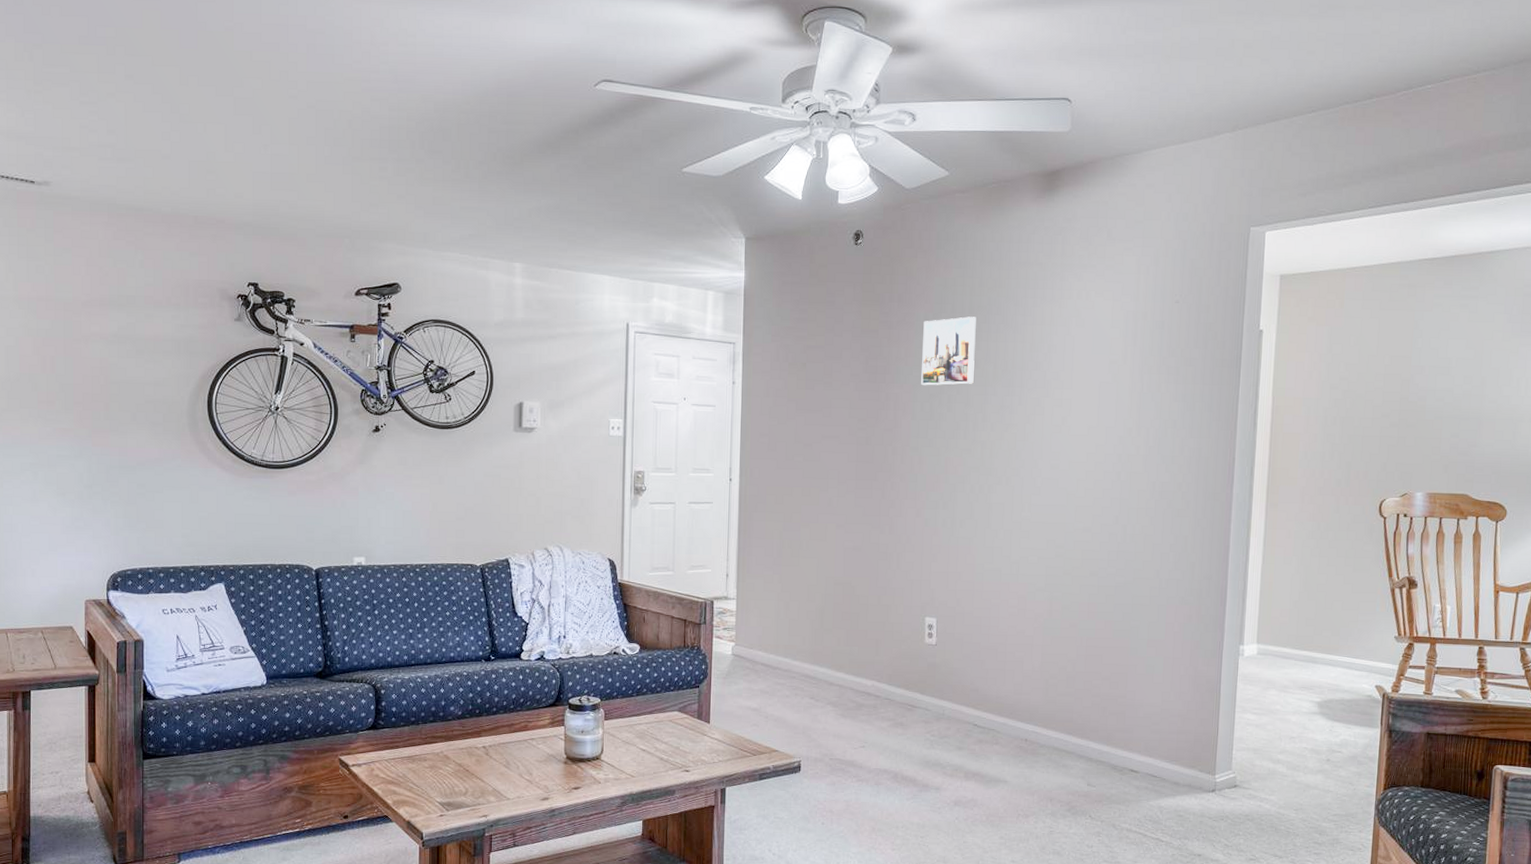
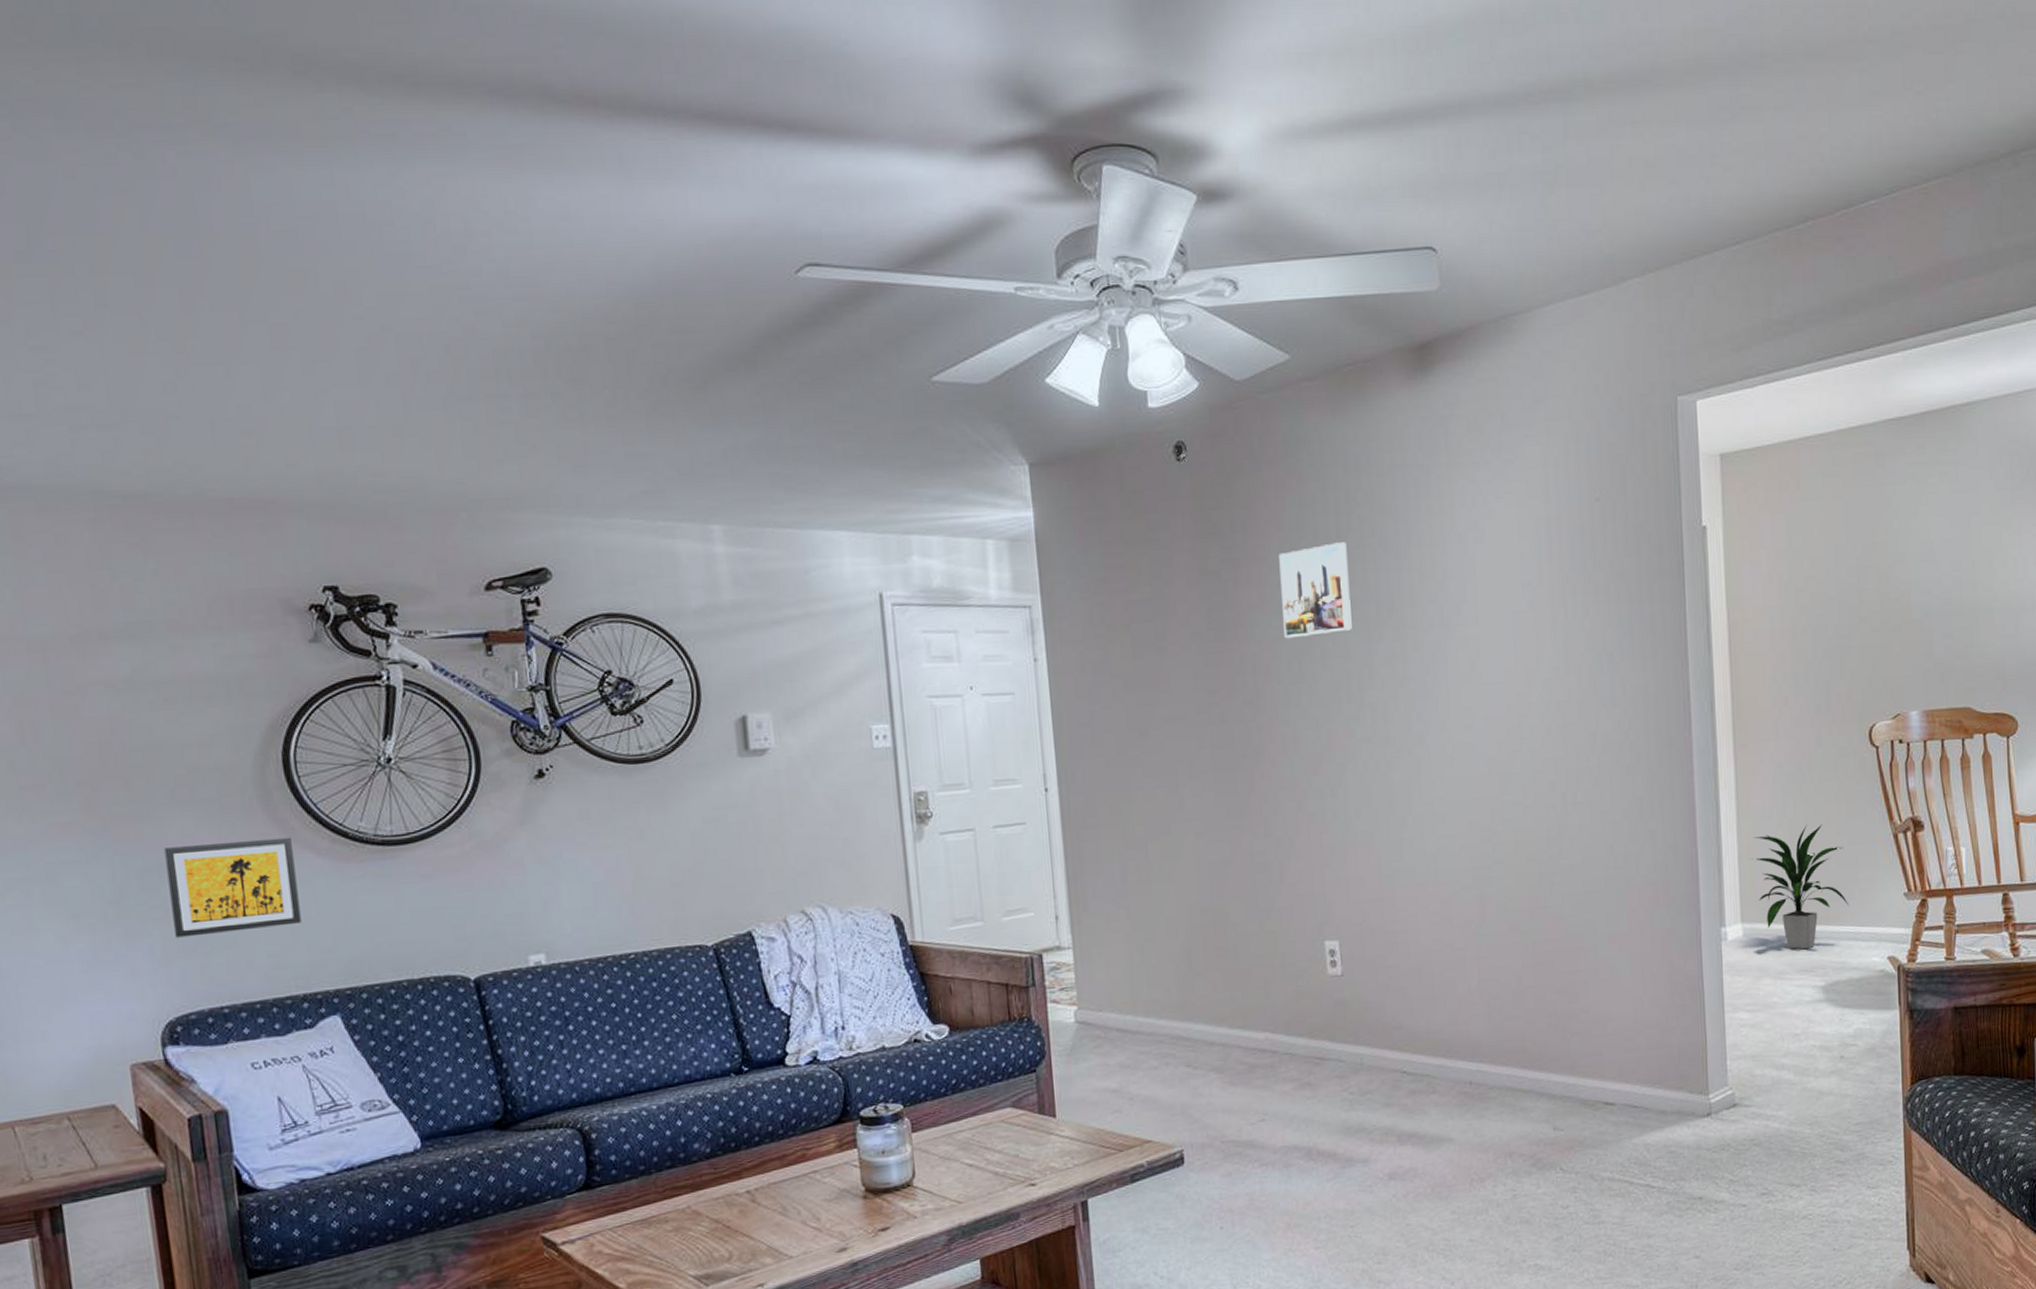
wall art: none [124,453,208,517] -> present [164,837,302,938]
indoor plant: none [1271,572,1348,671] -> present [1752,823,1848,950]

